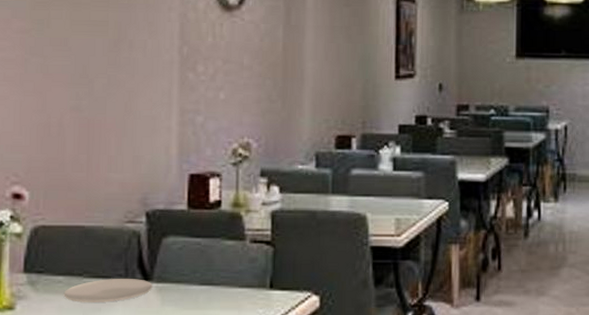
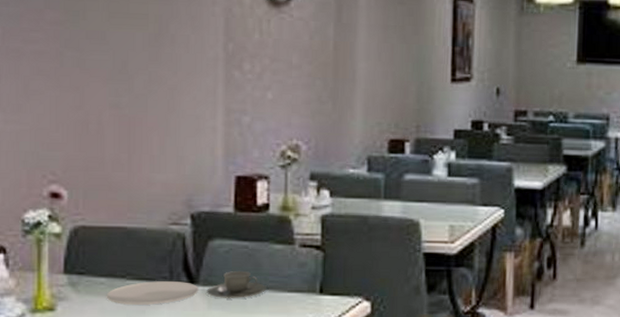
teacup: none [160,267,218,296] -> present [206,270,267,299]

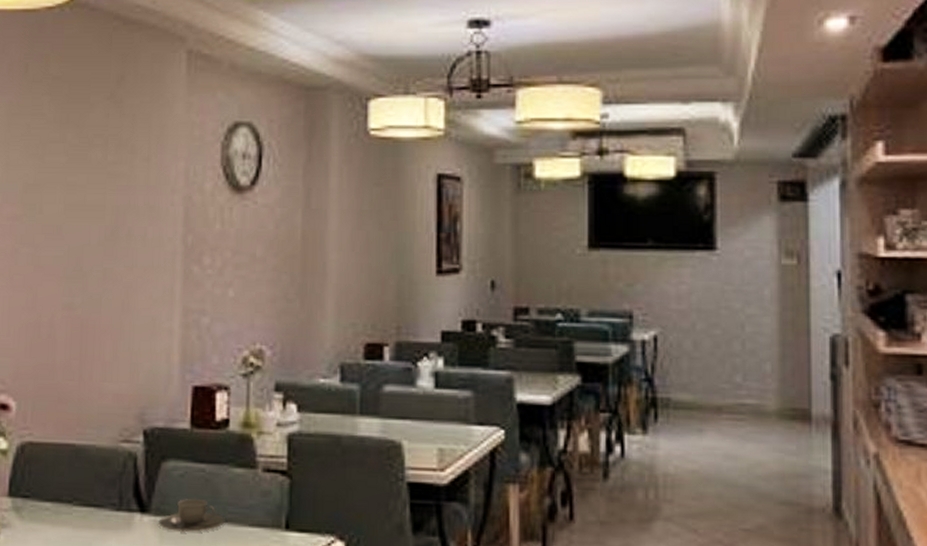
plate: present [106,281,199,305] -> none [51,508,151,537]

